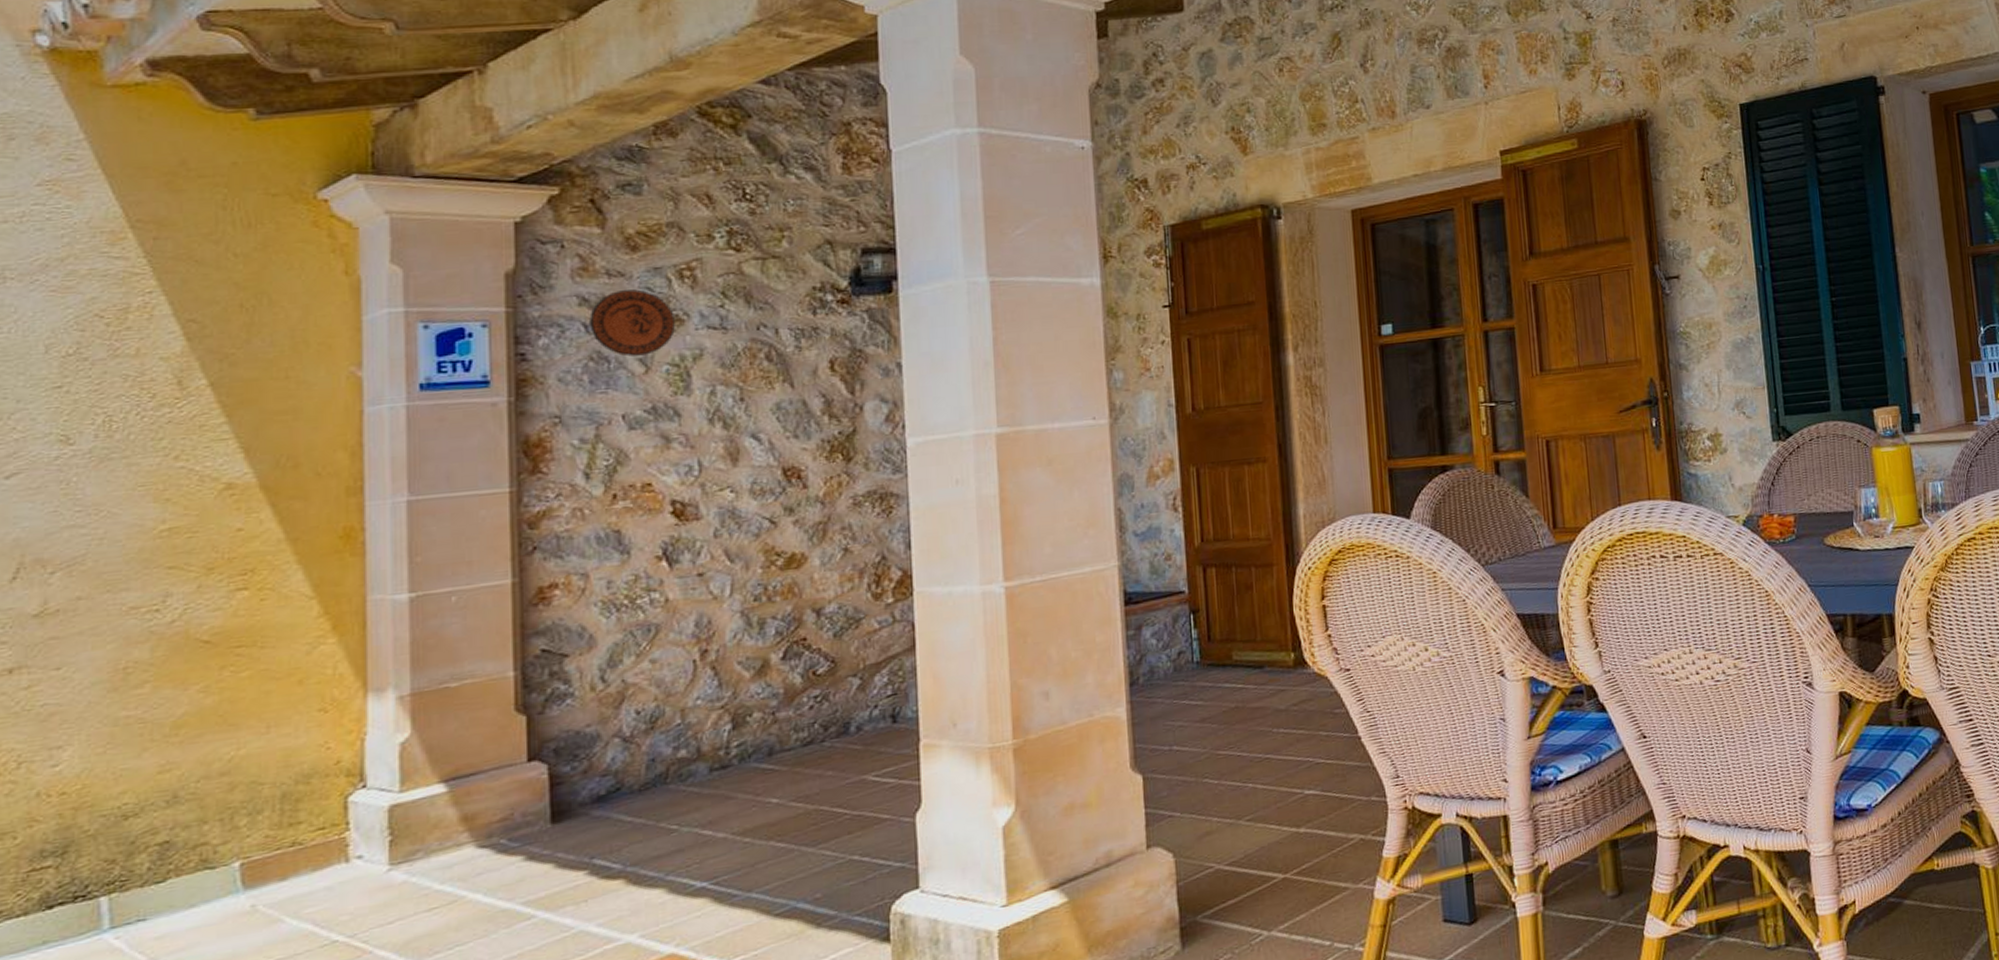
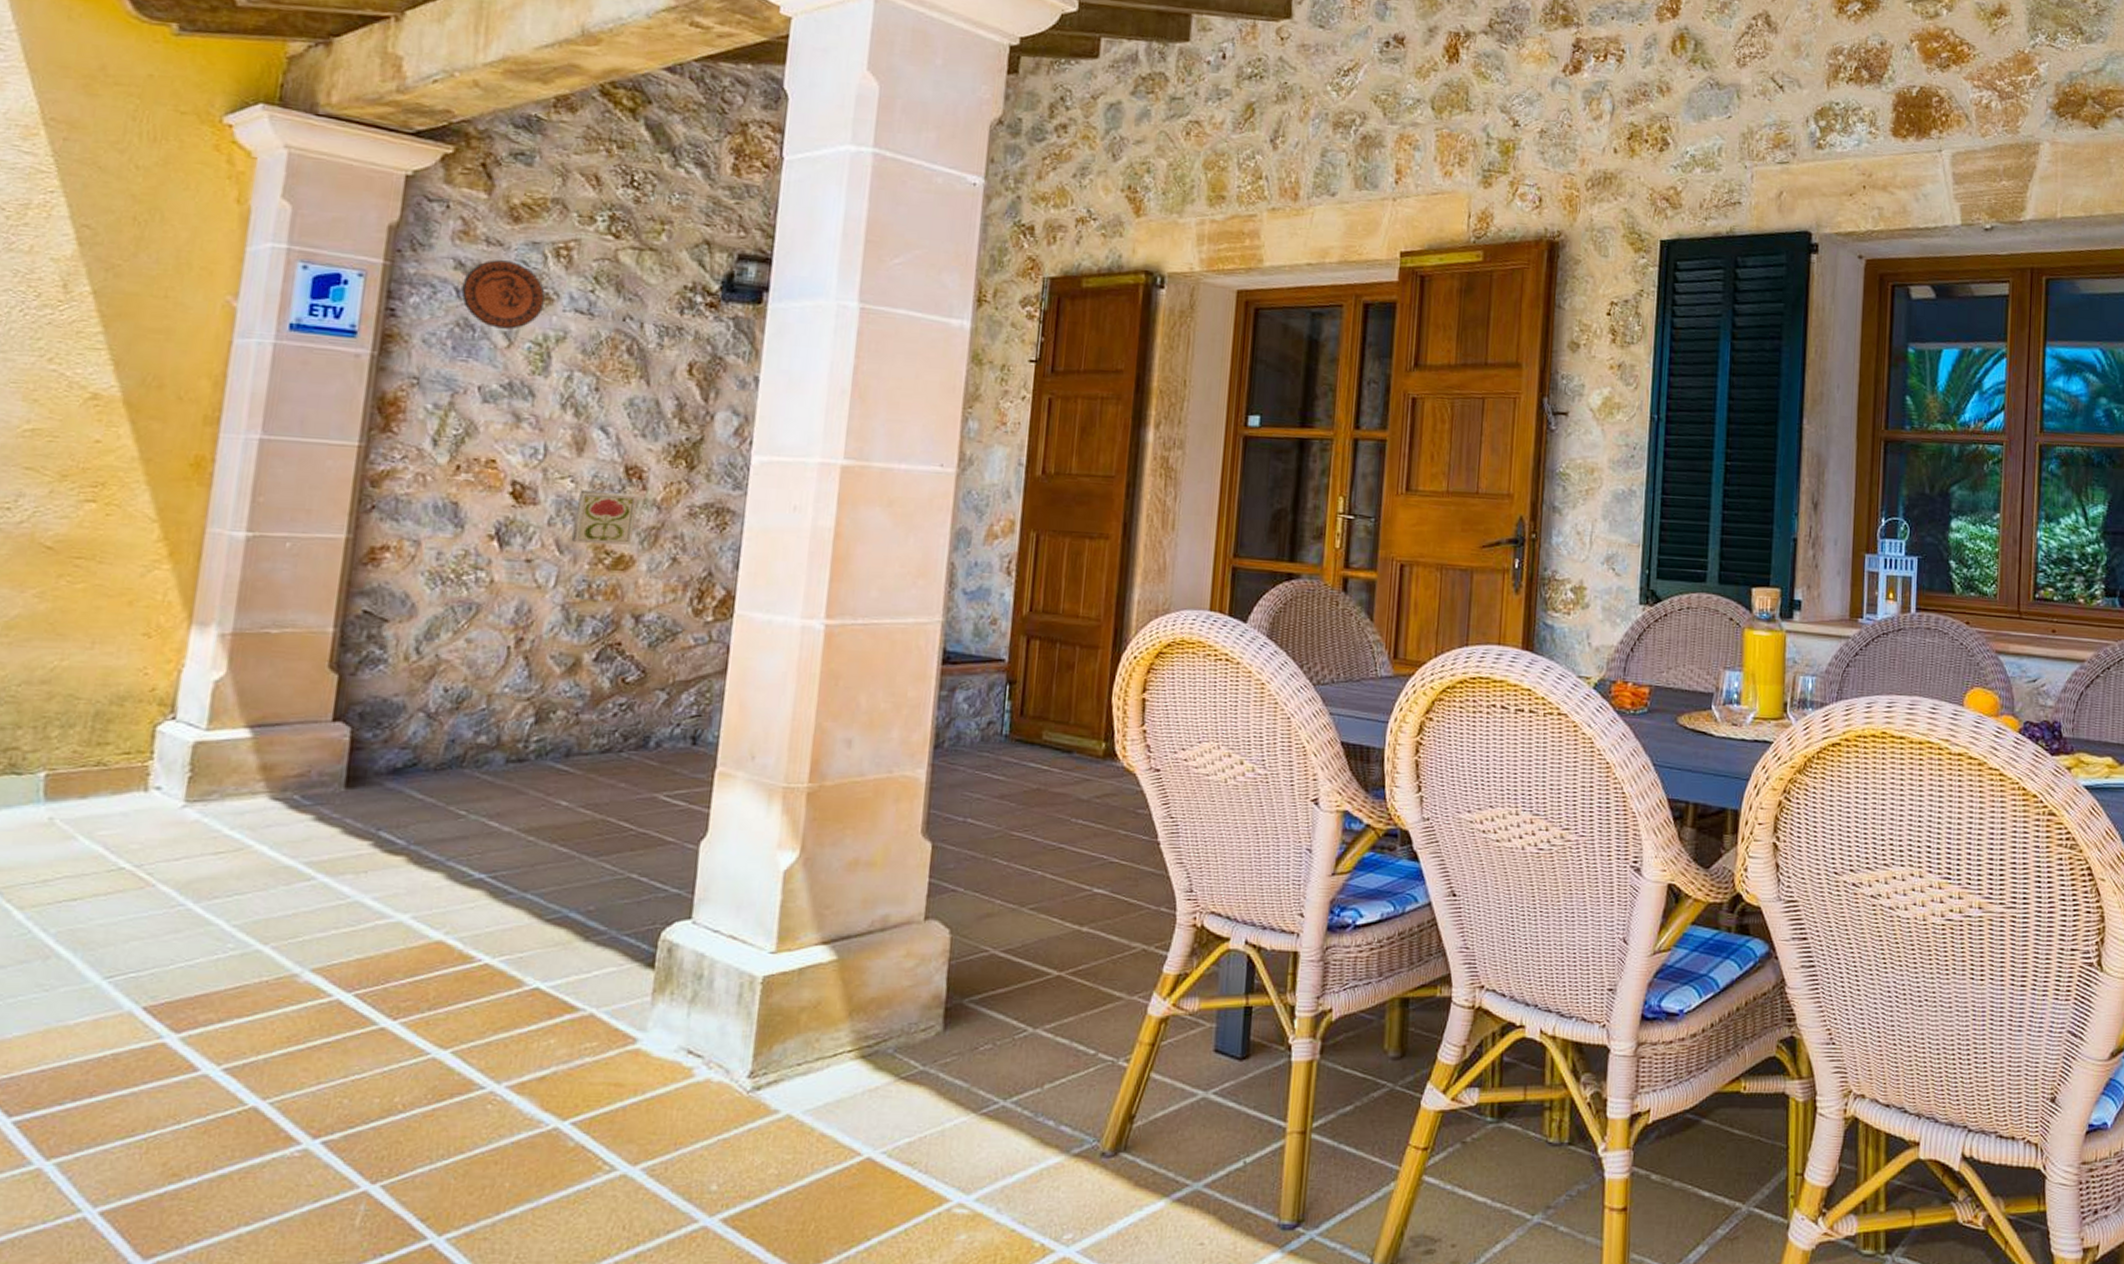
decorative tile: none [739,494,802,550] -> present [571,490,639,545]

